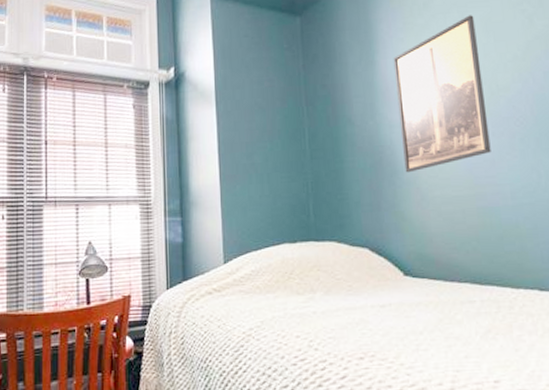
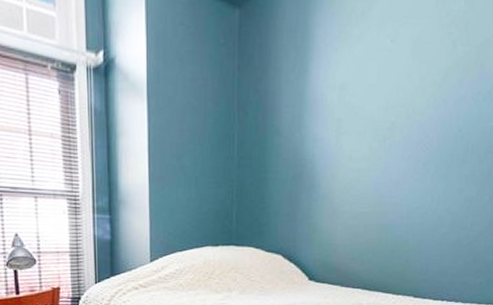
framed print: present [393,15,491,173] -> none [322,31,406,187]

